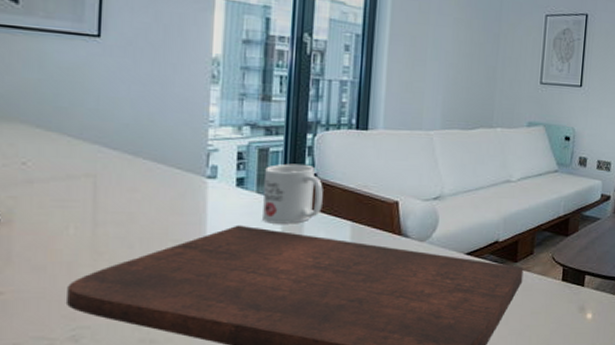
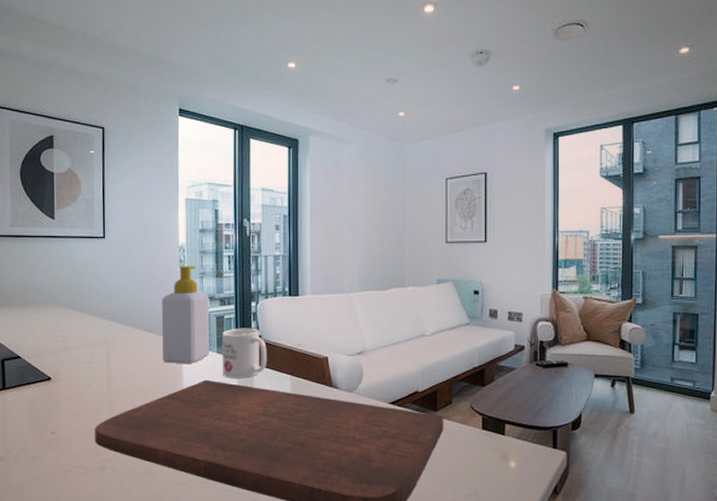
soap bottle: none [177,83,251,205] -> present [161,266,210,363]

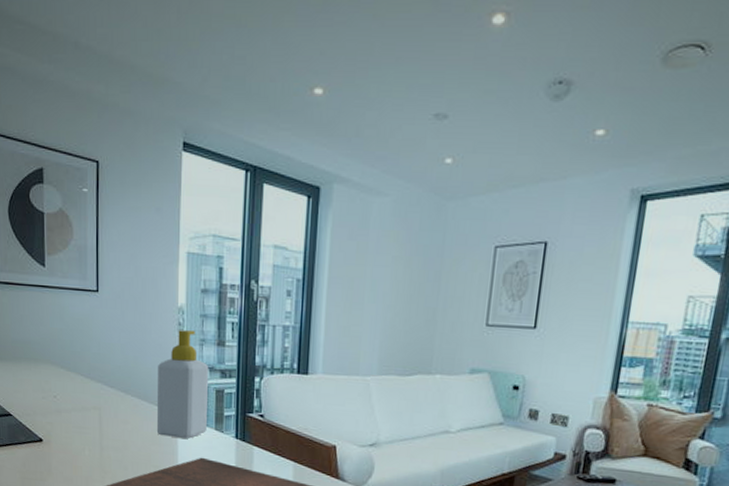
mug: present [222,328,267,378] -> none [220,404,269,460]

